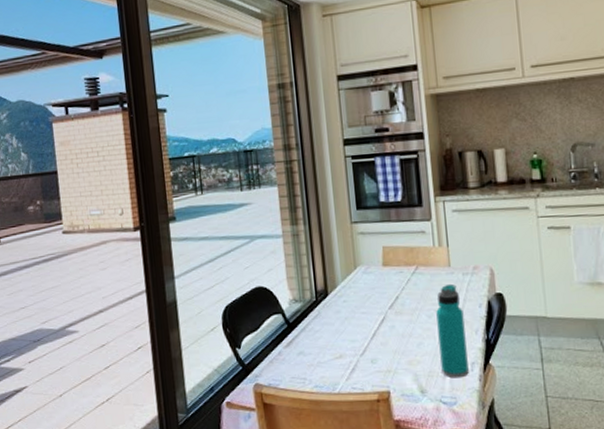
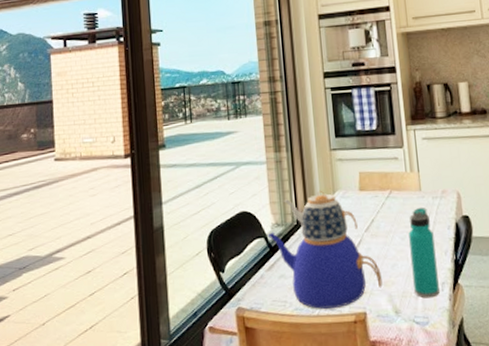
teapot: none [285,265,407,387] -> present [267,190,383,309]

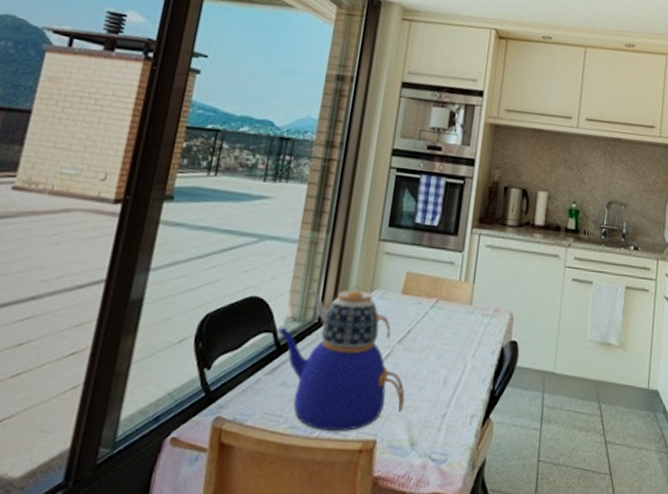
water bottle: present [409,207,440,298] -> none [438,323,475,432]

